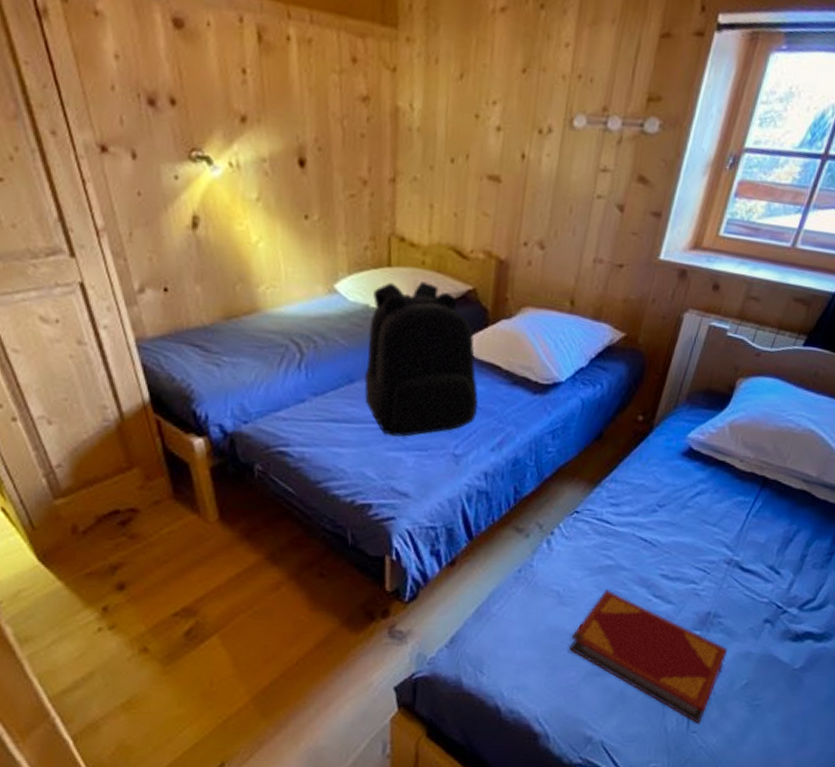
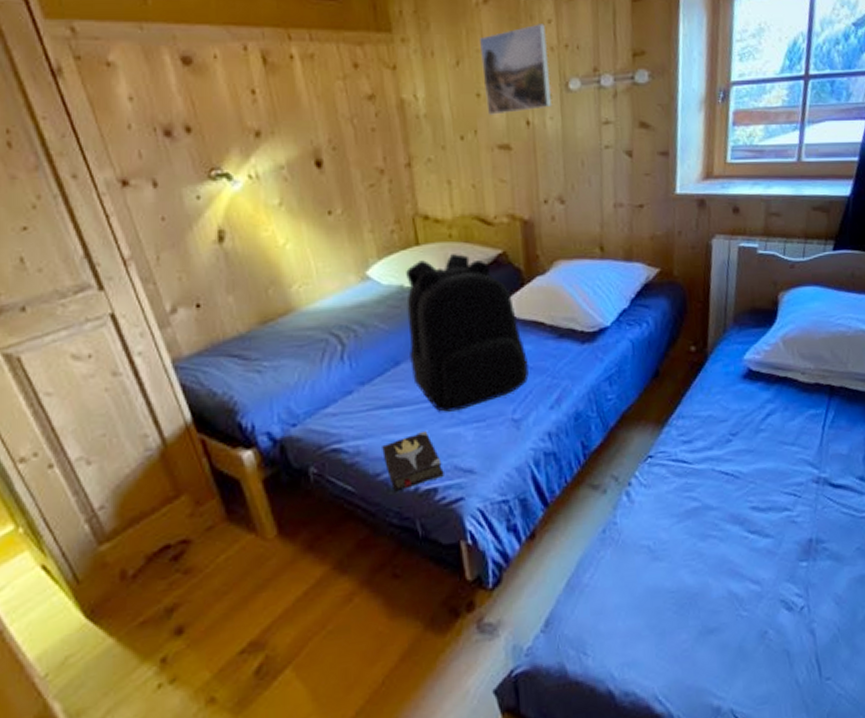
hardback book: none [325,449,381,501] -> present [382,430,444,492]
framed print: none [483,45,562,143] -> present [480,24,553,115]
hardback book: present [569,589,727,724] -> none [673,534,840,668]

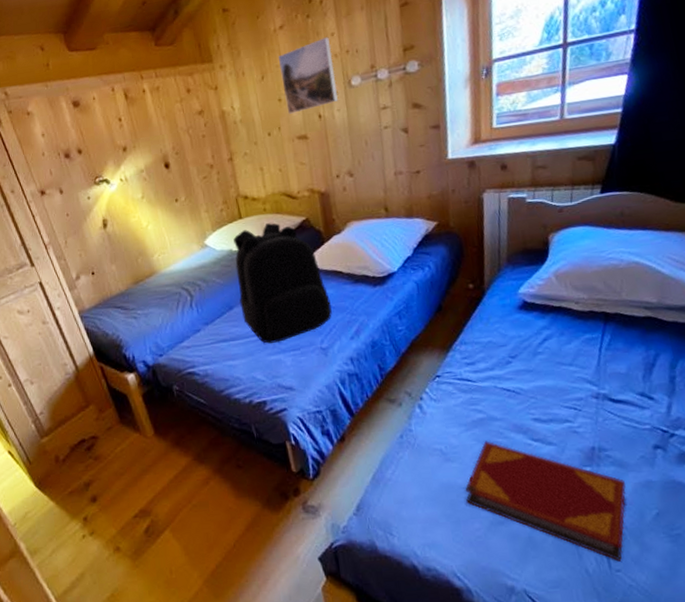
hardback book: present [382,430,444,492] -> none [223,357,271,404]
hardback book: none [673,534,840,668] -> present [465,441,626,562]

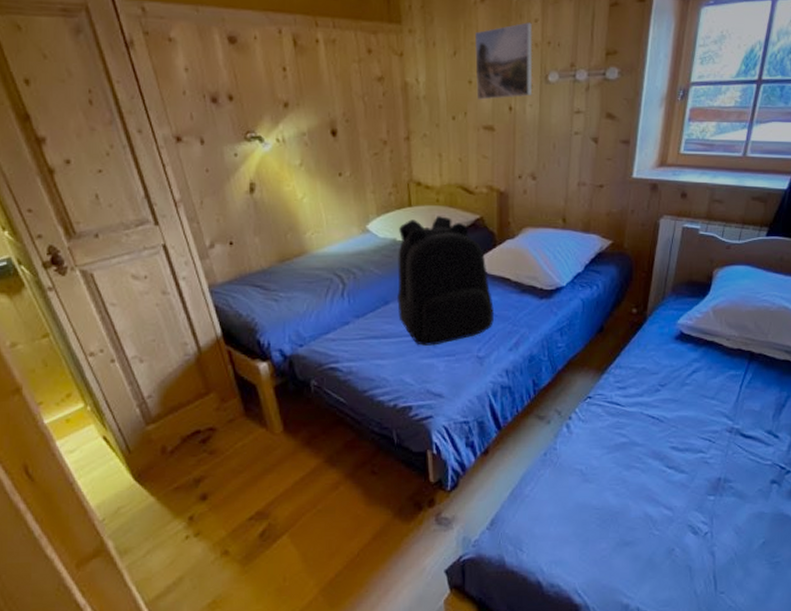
hardback book: present [465,441,626,562] -> none [598,465,741,584]

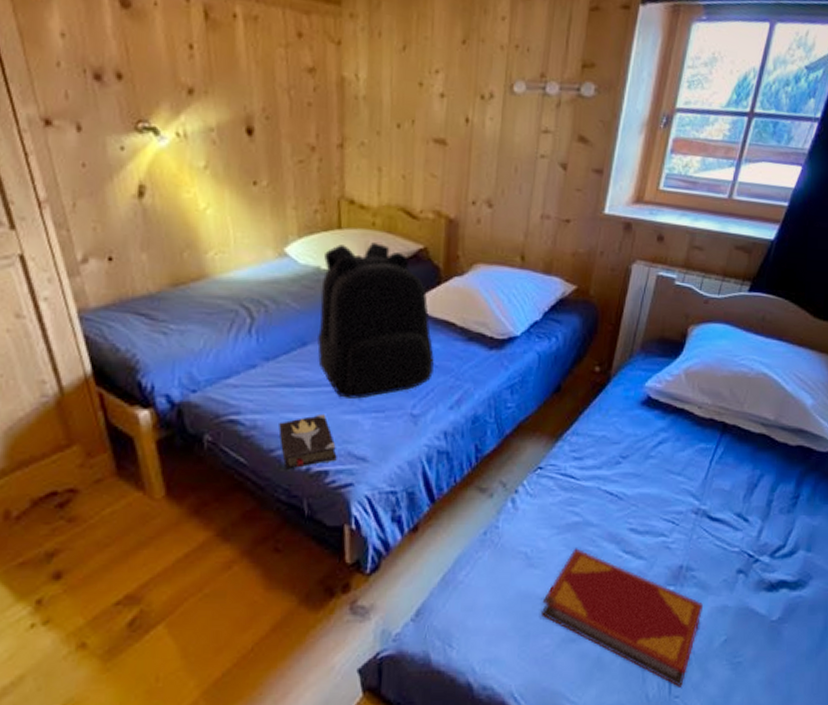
hardback book: none [370,359,418,406] -> present [278,413,337,470]
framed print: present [474,22,533,100] -> none [427,19,499,108]
hardback book: none [598,465,741,584] -> present [542,548,703,687]

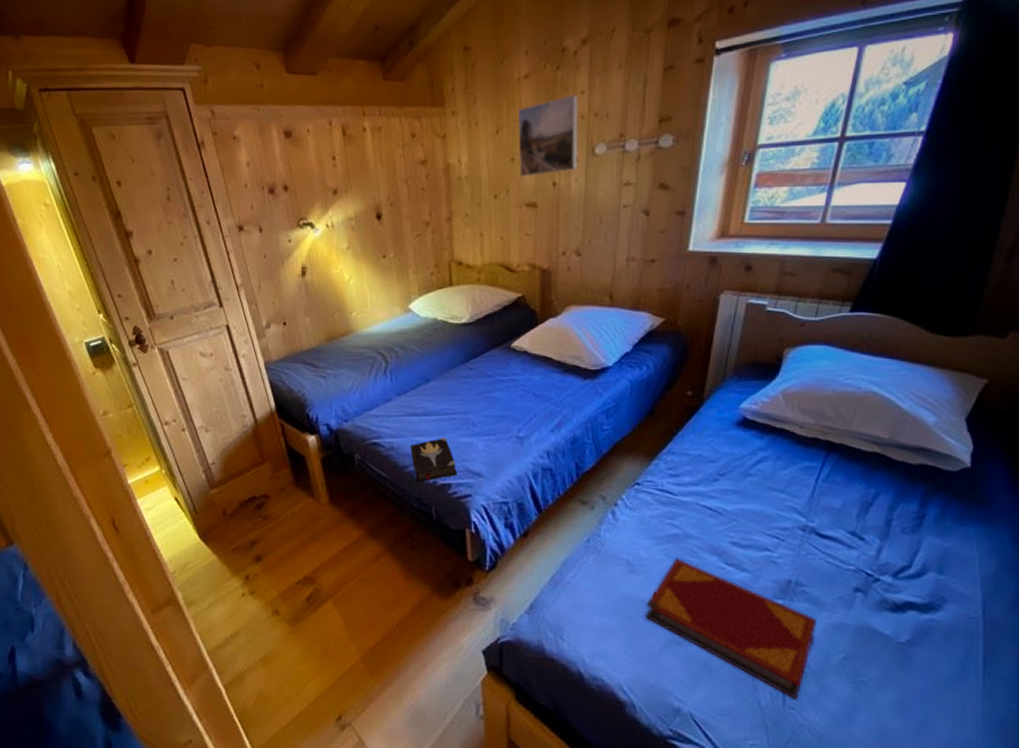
backpack: present [317,242,434,399] -> none [438,295,535,424]
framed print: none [427,19,499,108] -> present [517,94,579,177]

